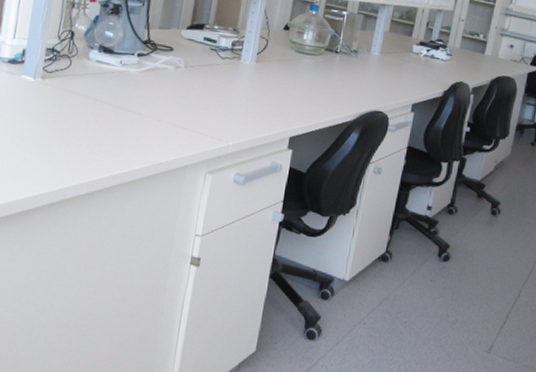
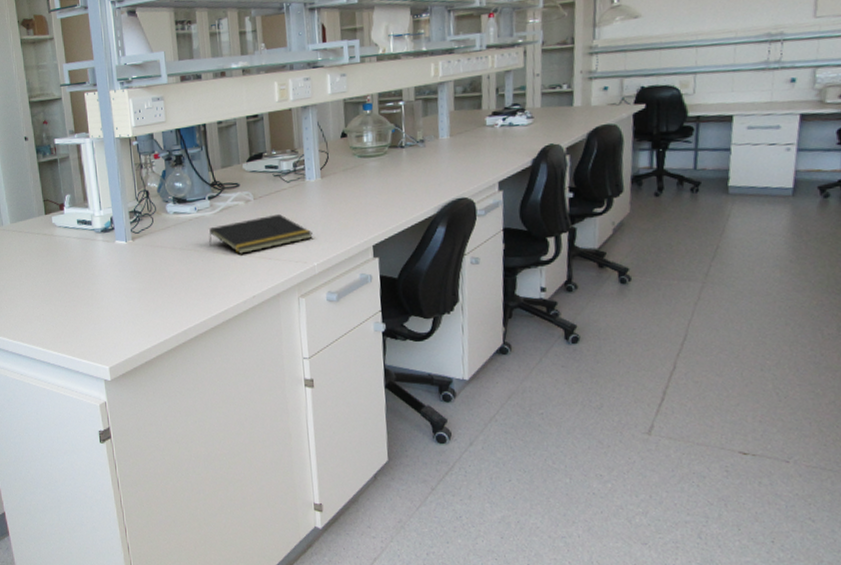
notepad: none [126,84,235,119] -> present [209,213,313,254]

